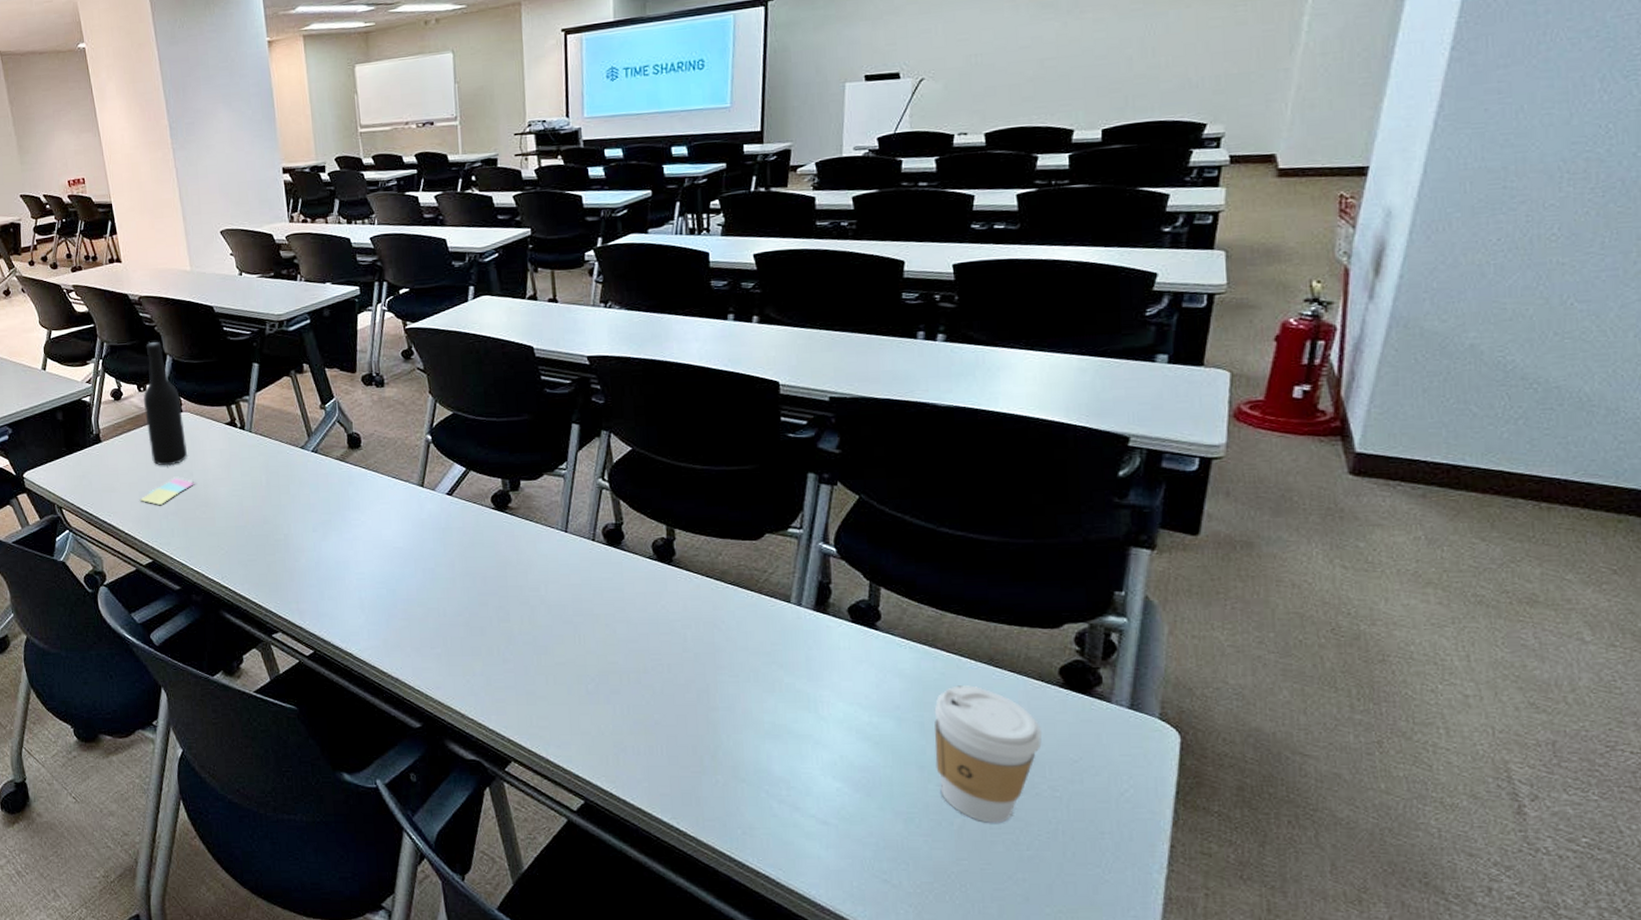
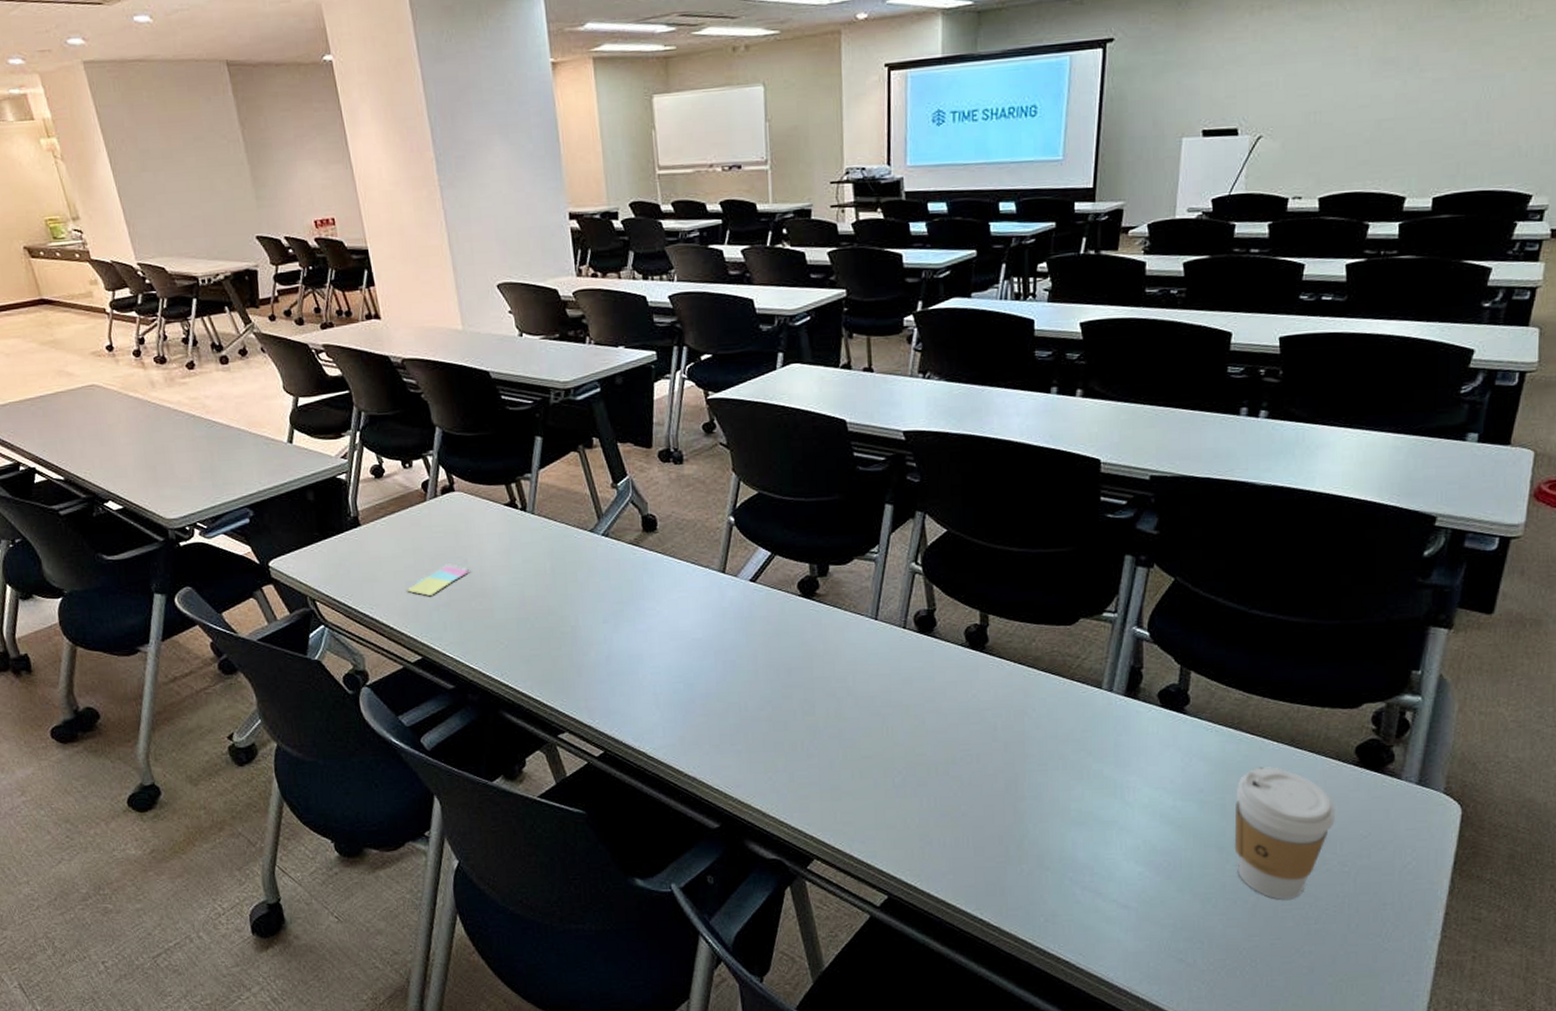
bottle: present [143,341,187,466] -> none [408,410,461,553]

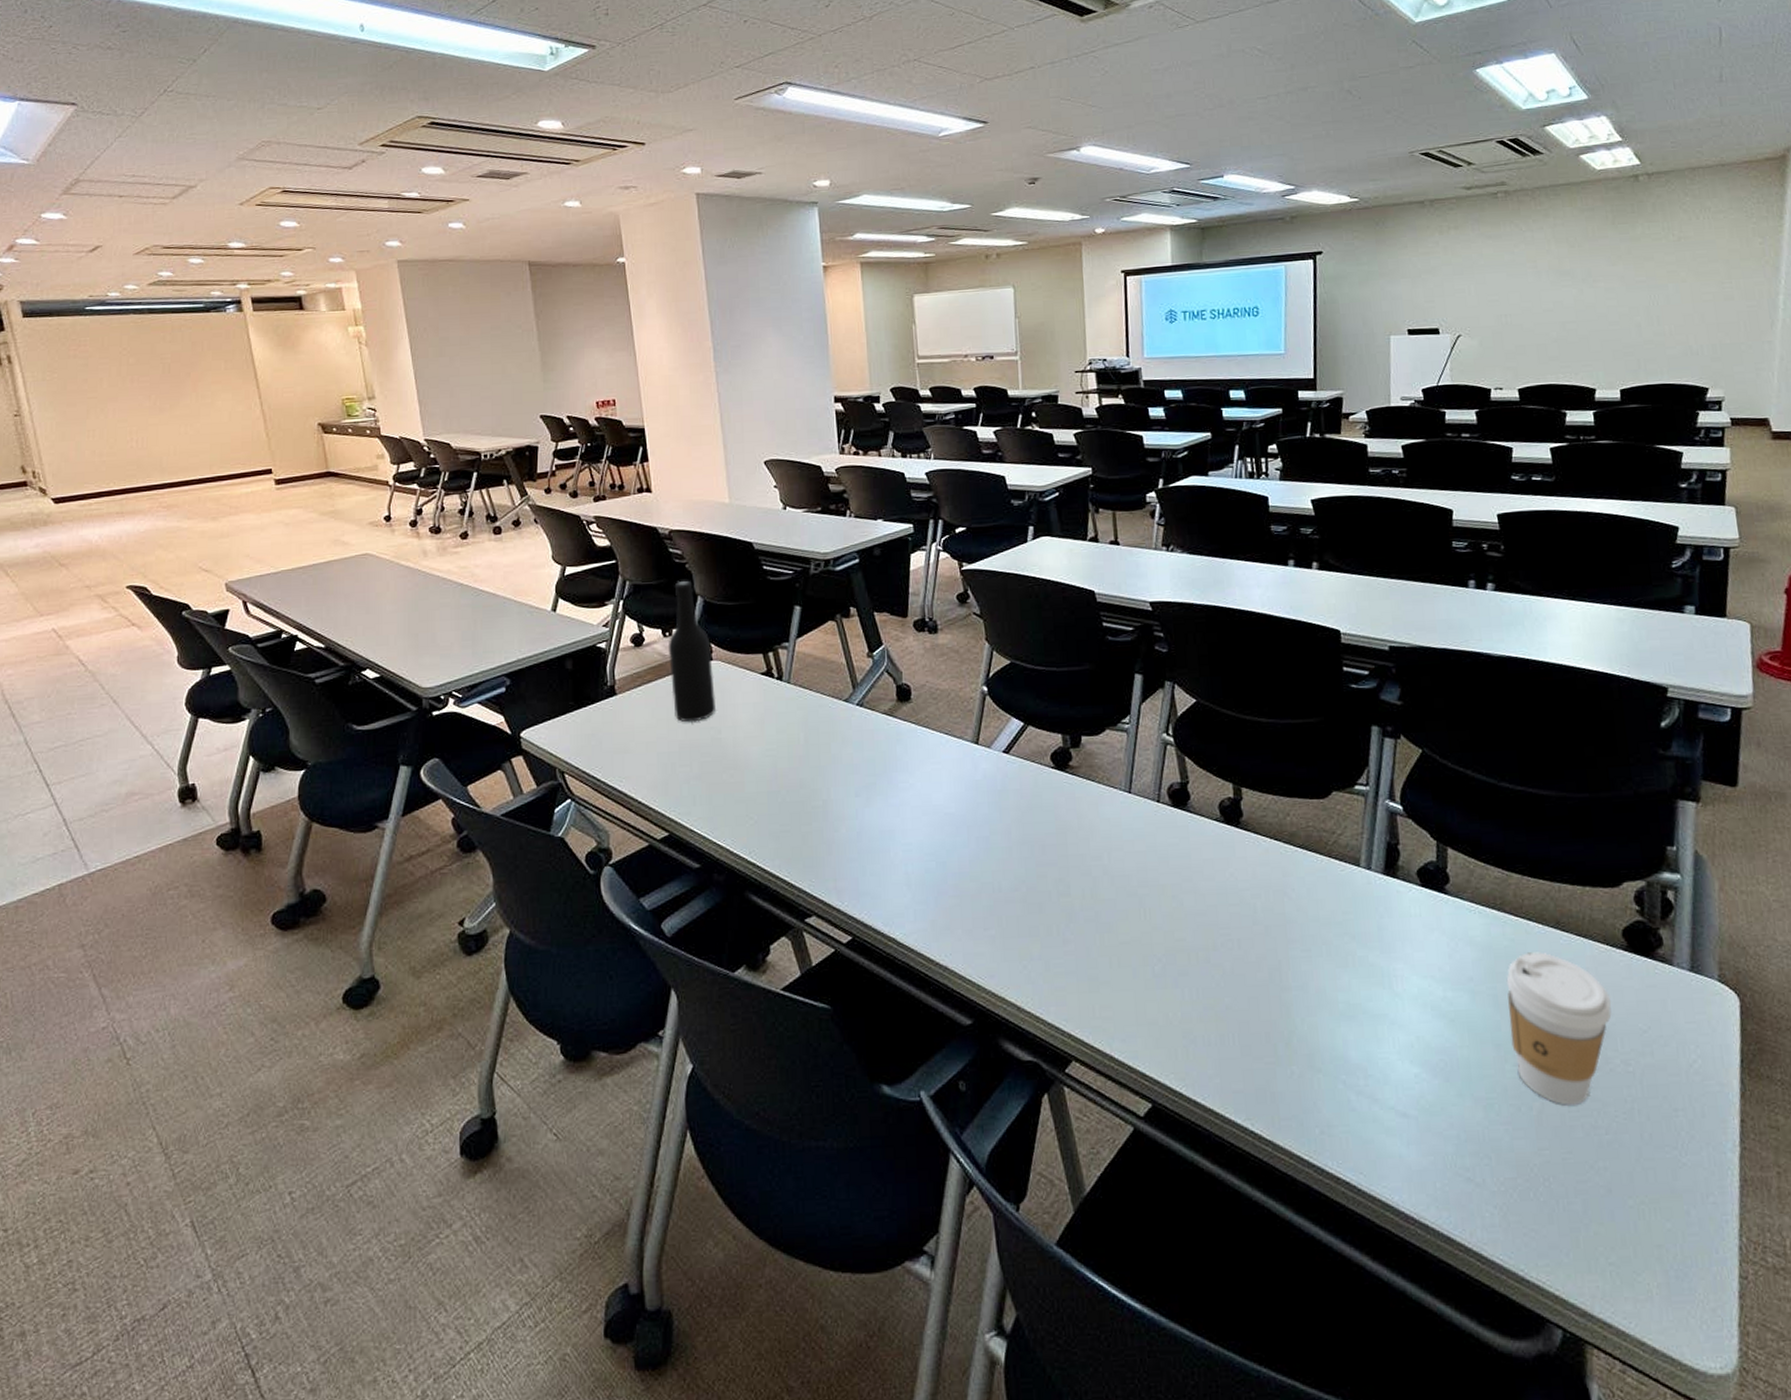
sticky notes: present [407,565,470,596] -> none [658,736,723,768]
bottle: none [408,410,461,553] -> present [668,580,715,723]

